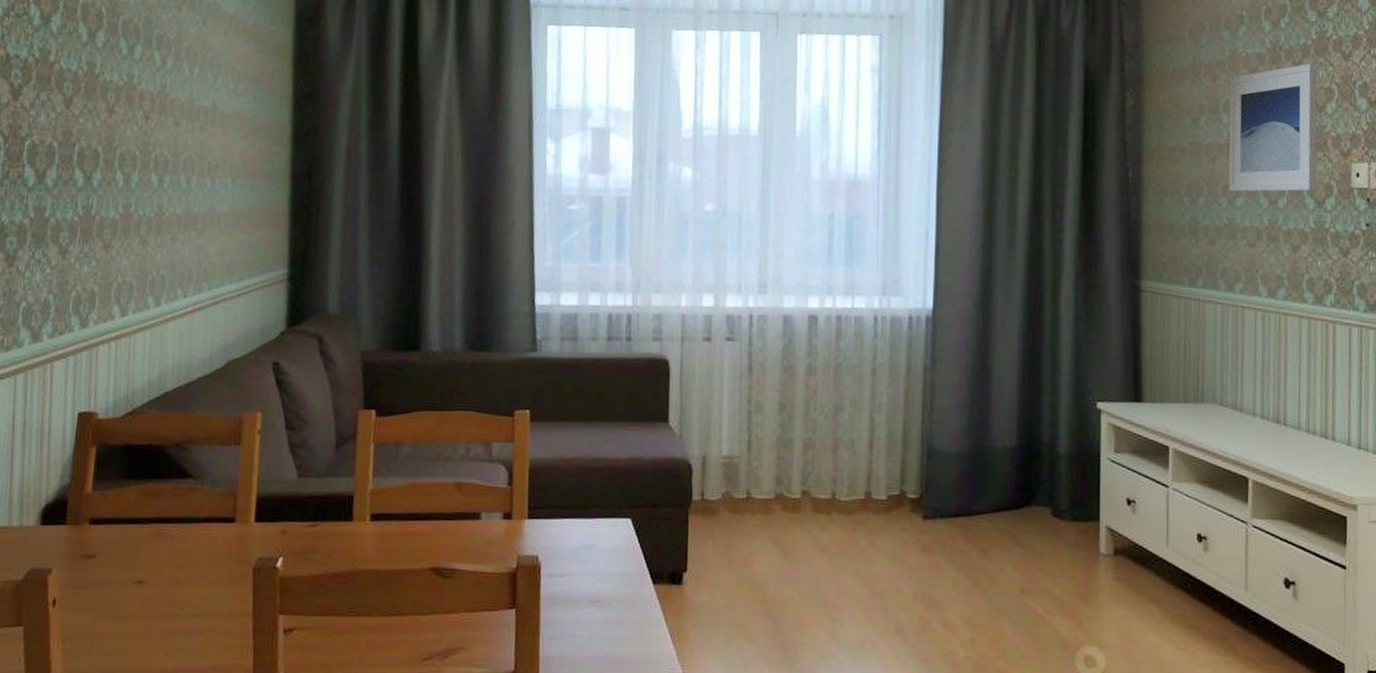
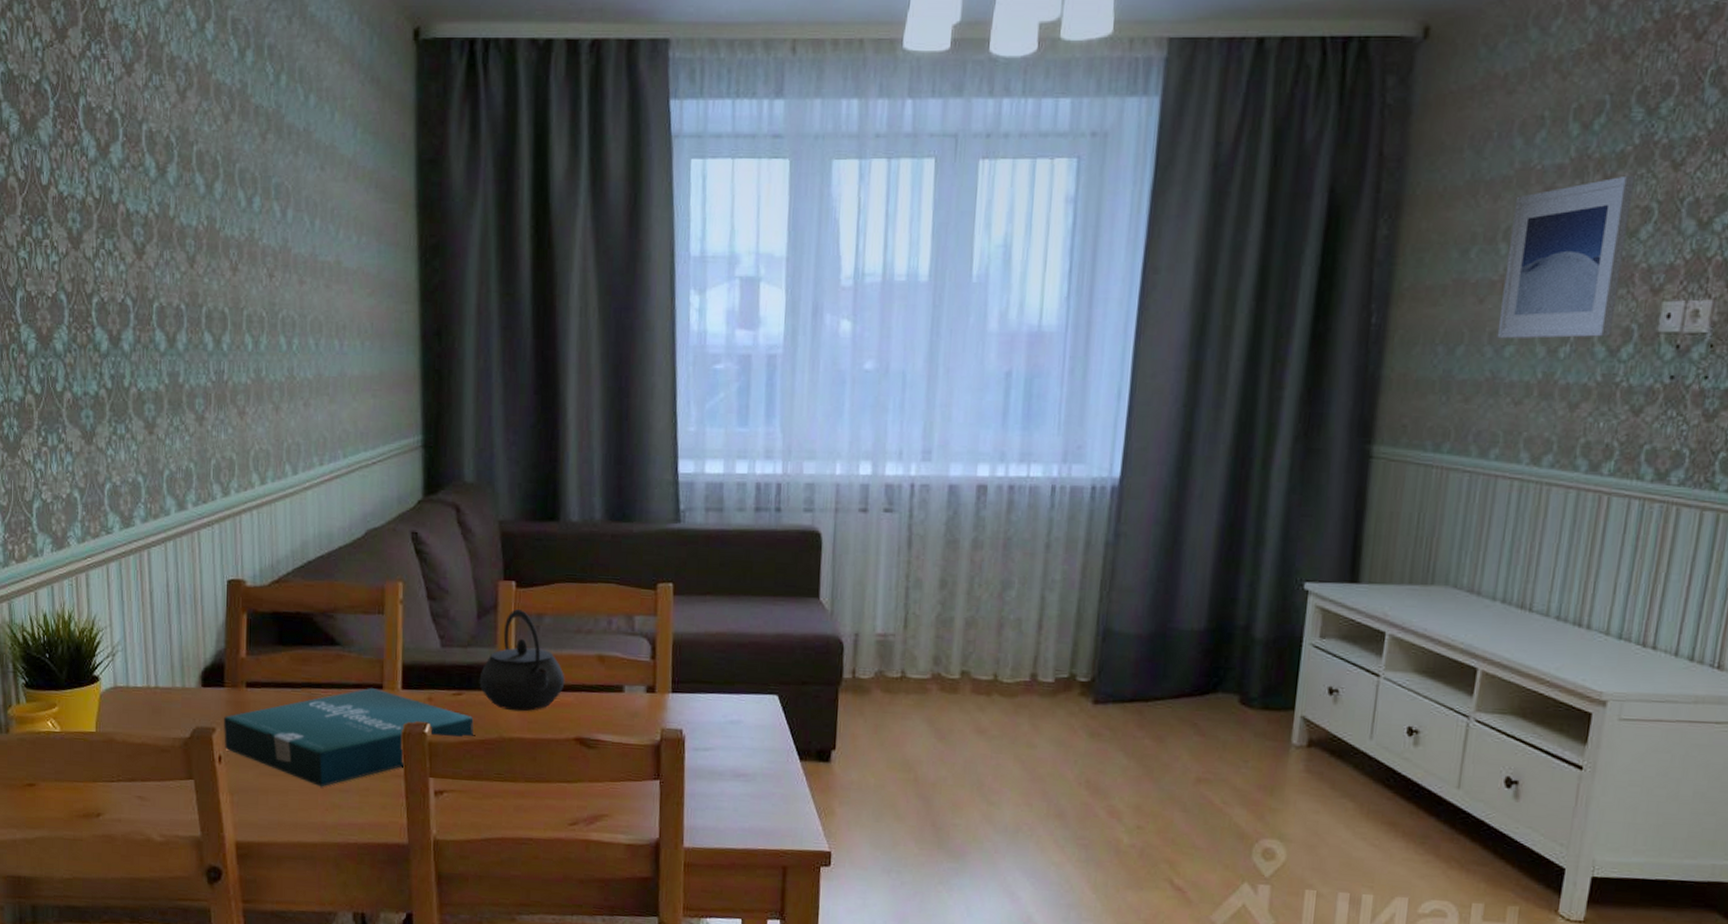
pizza box: none [60,520,328,628] -> present [223,687,474,786]
kettle: none [335,438,423,542] -> present [479,609,565,712]

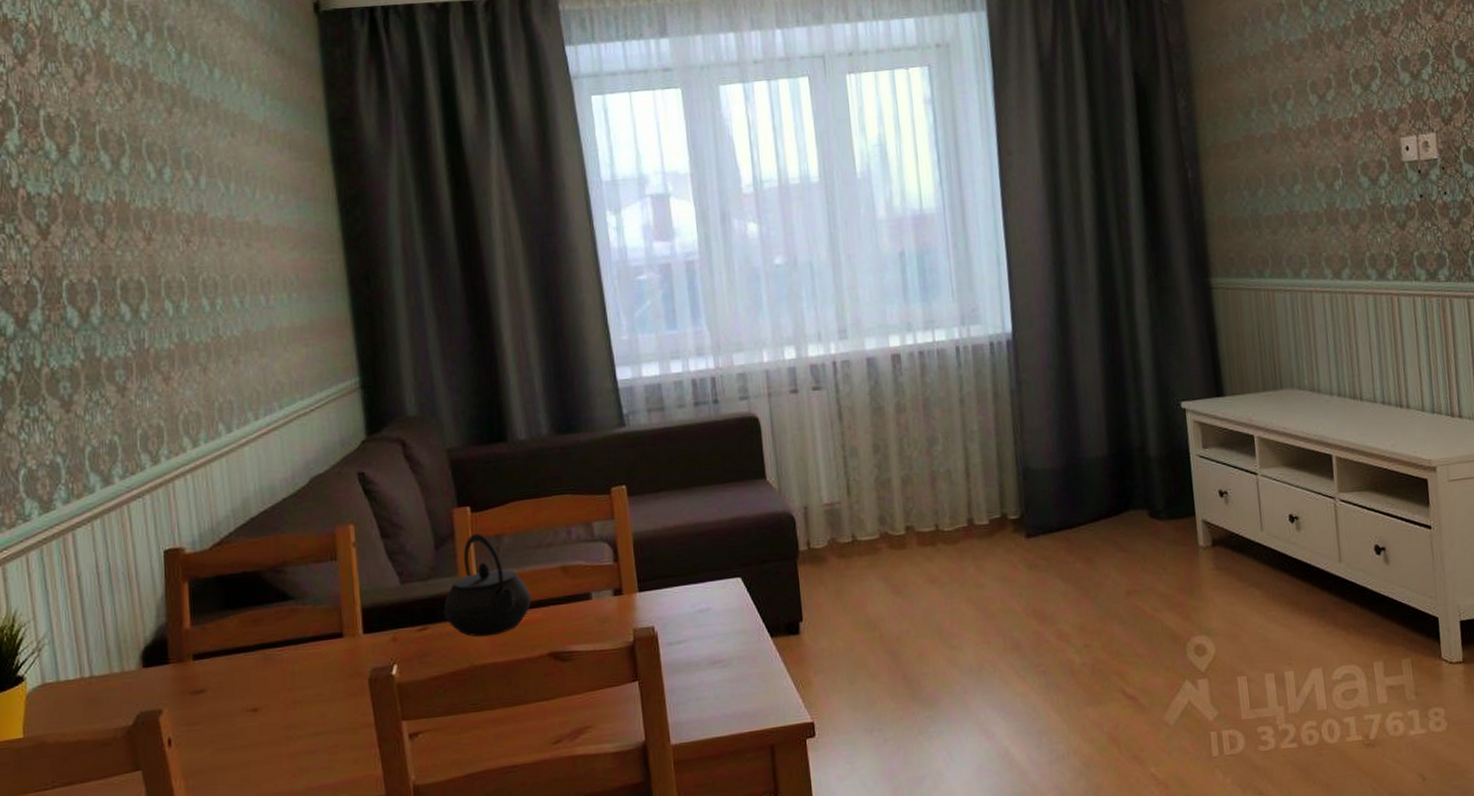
pizza box: present [223,687,474,786] -> none [170,637,443,752]
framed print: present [1497,175,1635,339] -> none [1275,43,1369,180]

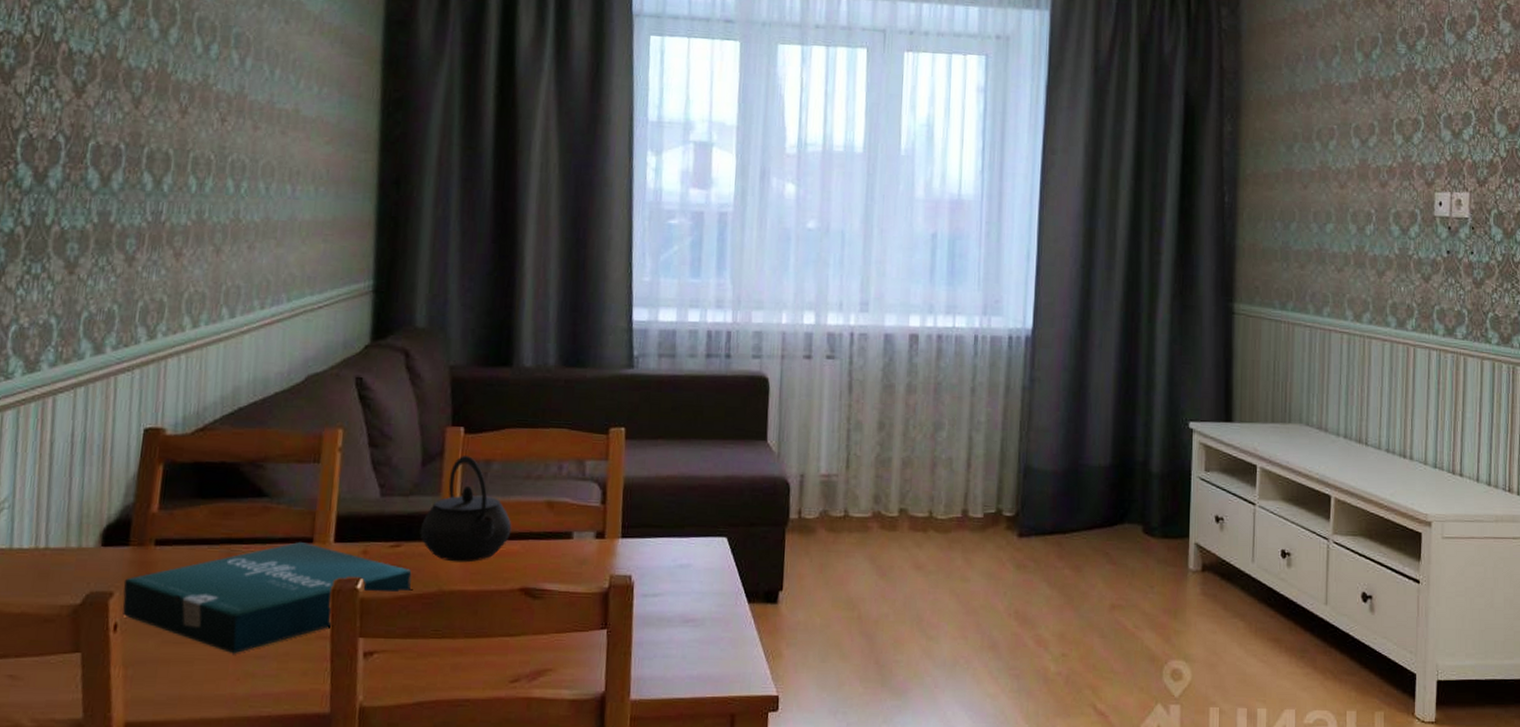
pizza box: none [170,637,443,752] -> present [122,541,412,653]

